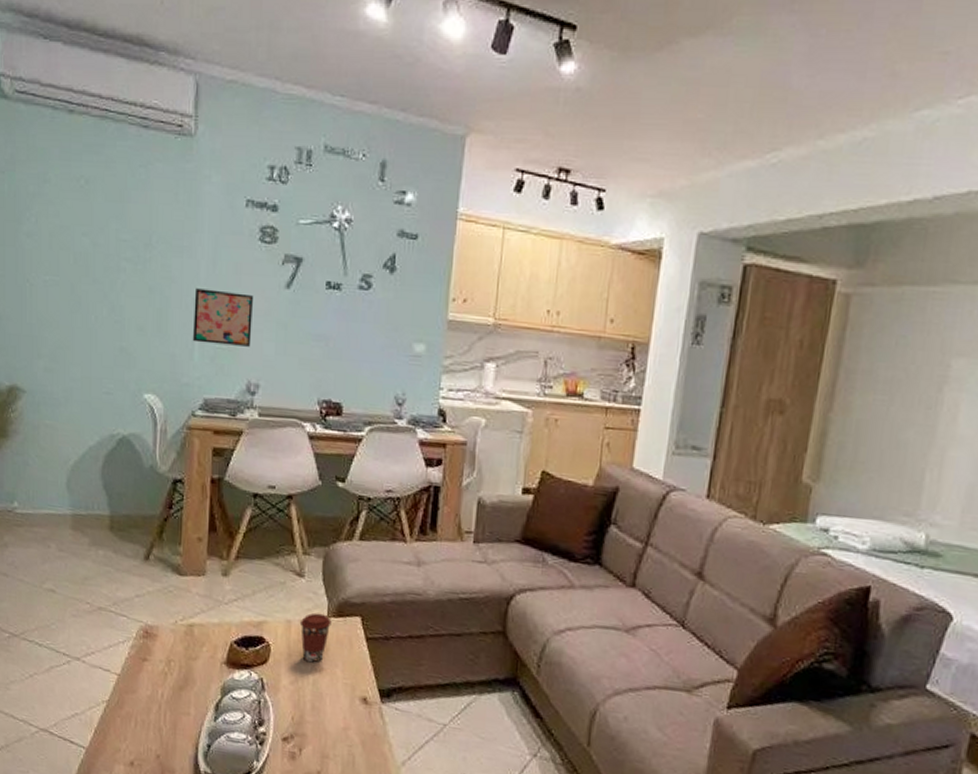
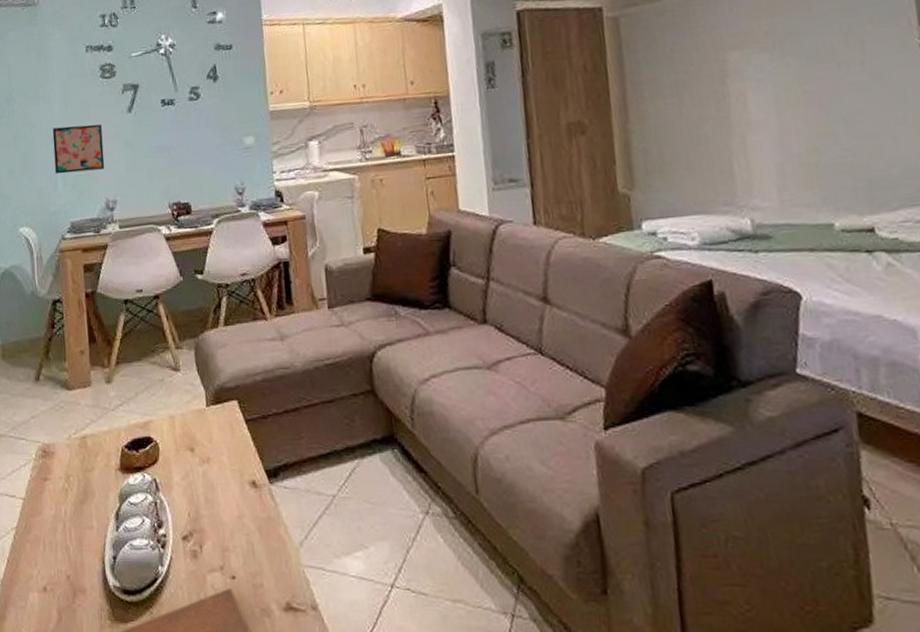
coffee cup: present [299,612,332,663] -> none [182,403,211,455]

